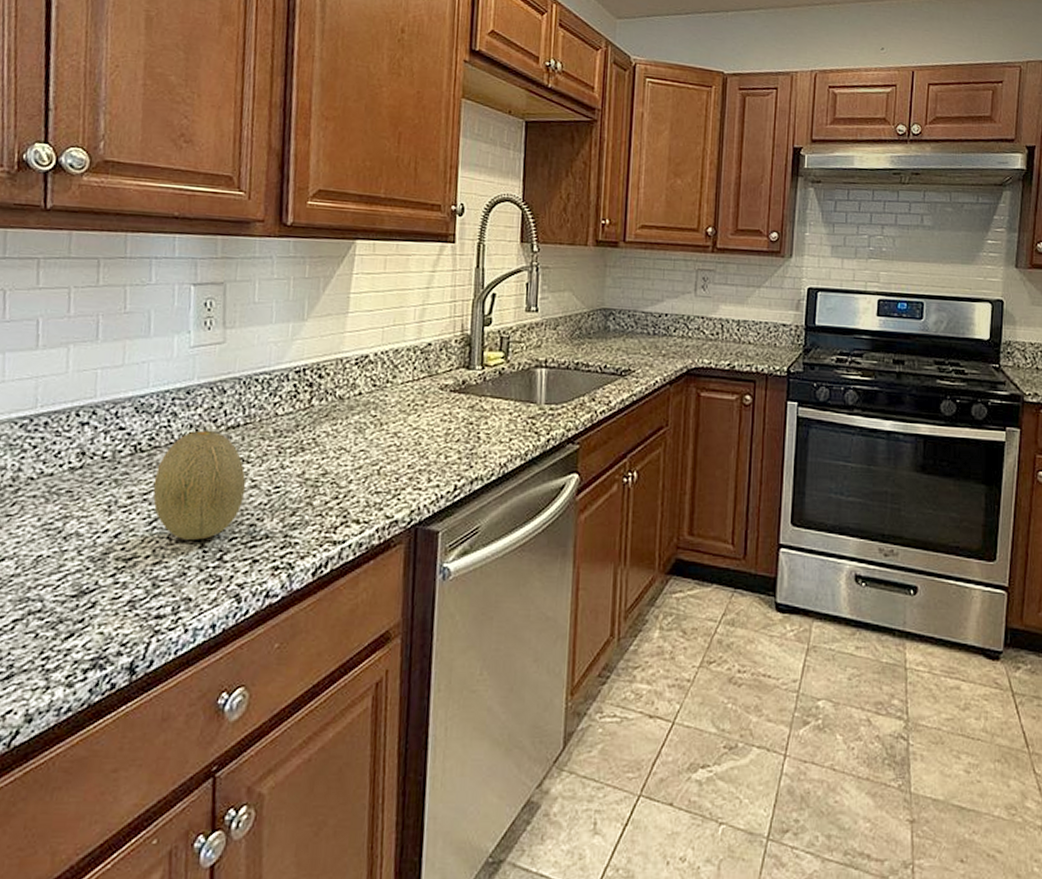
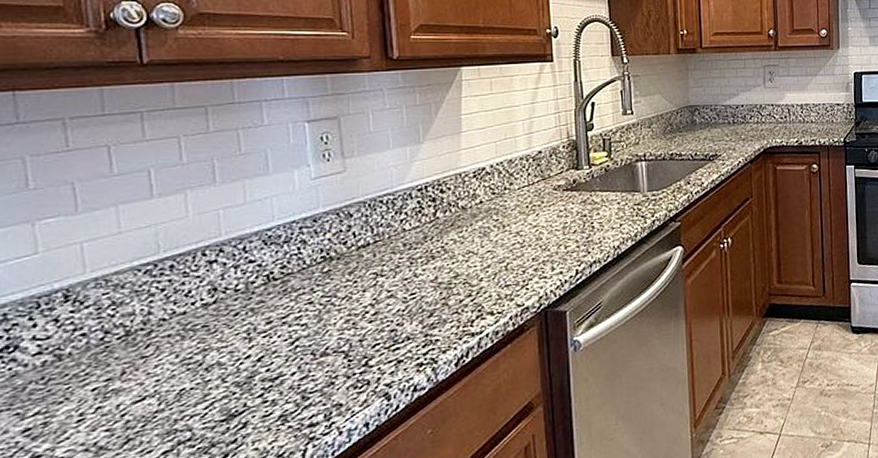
fruit: present [153,431,246,540] -> none [291,252,383,353]

